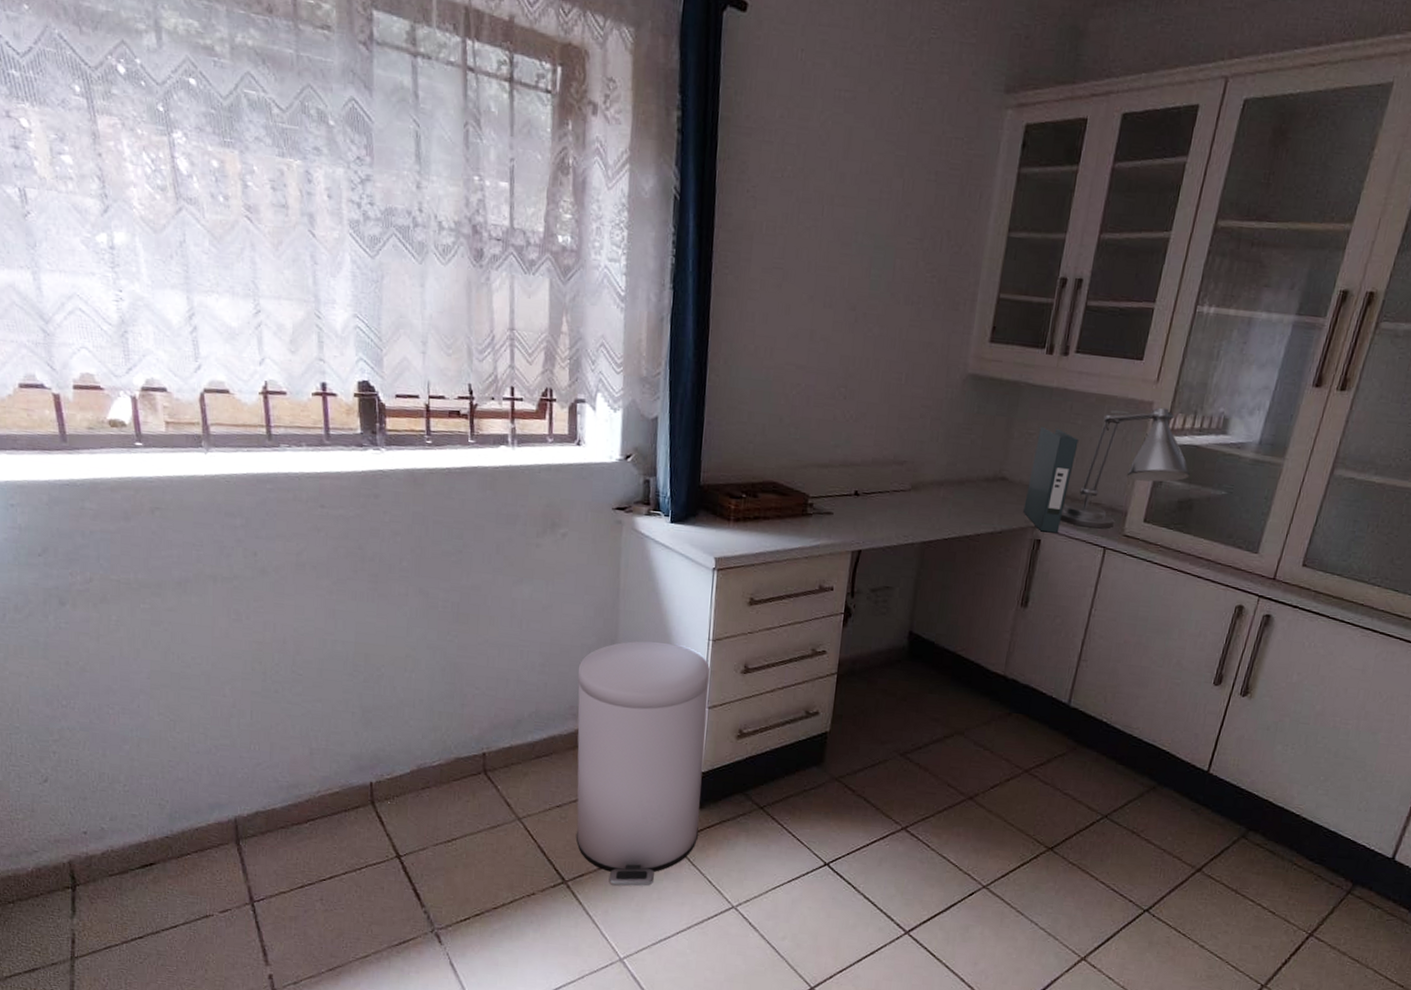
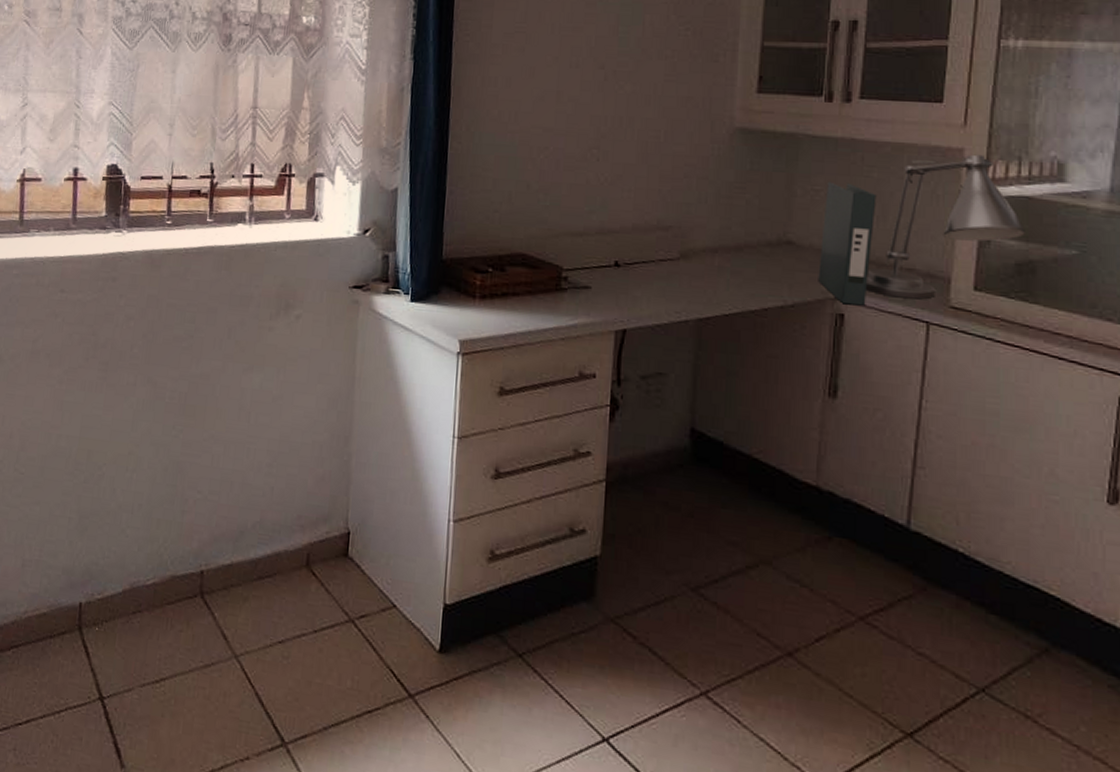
pedal bin: present [575,641,711,887] -> none [299,437,456,757]

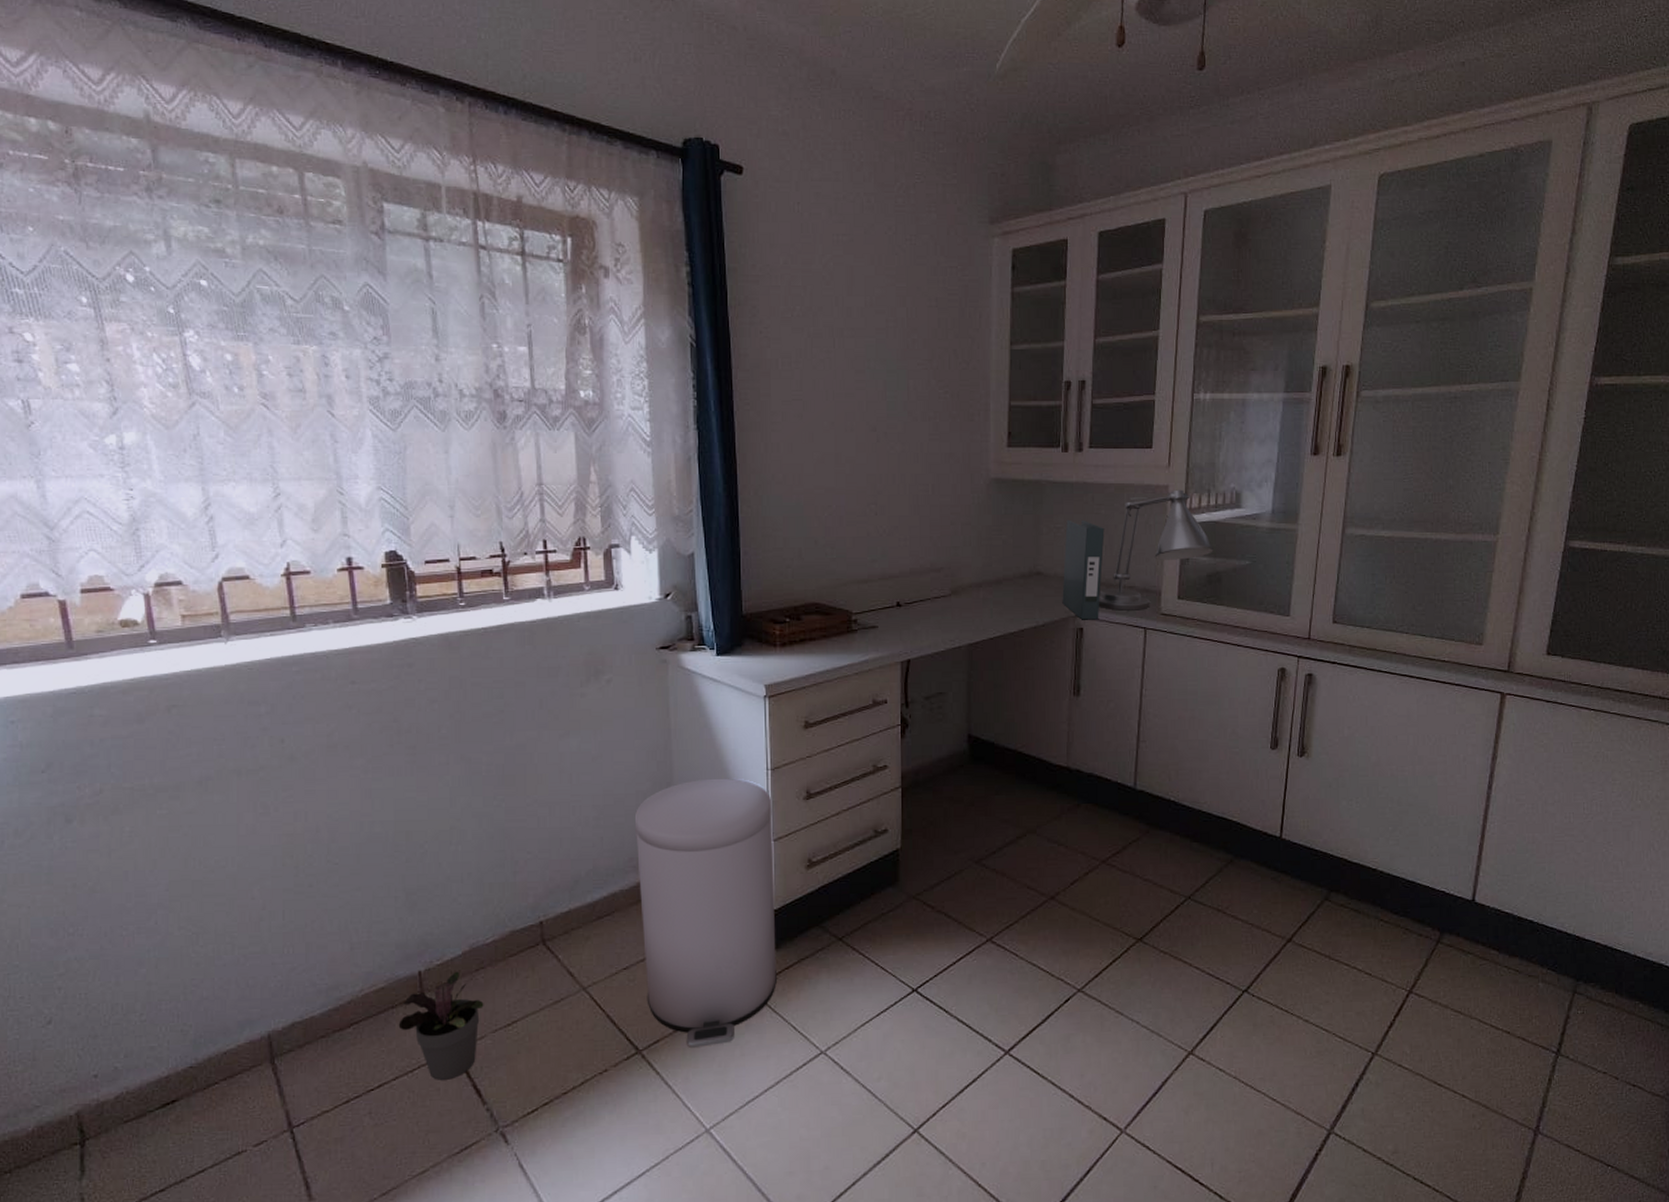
potted plant: none [53,610,136,731] -> present [398,971,484,1080]
pedal bin: none [299,437,456,757] -> present [634,778,778,1049]

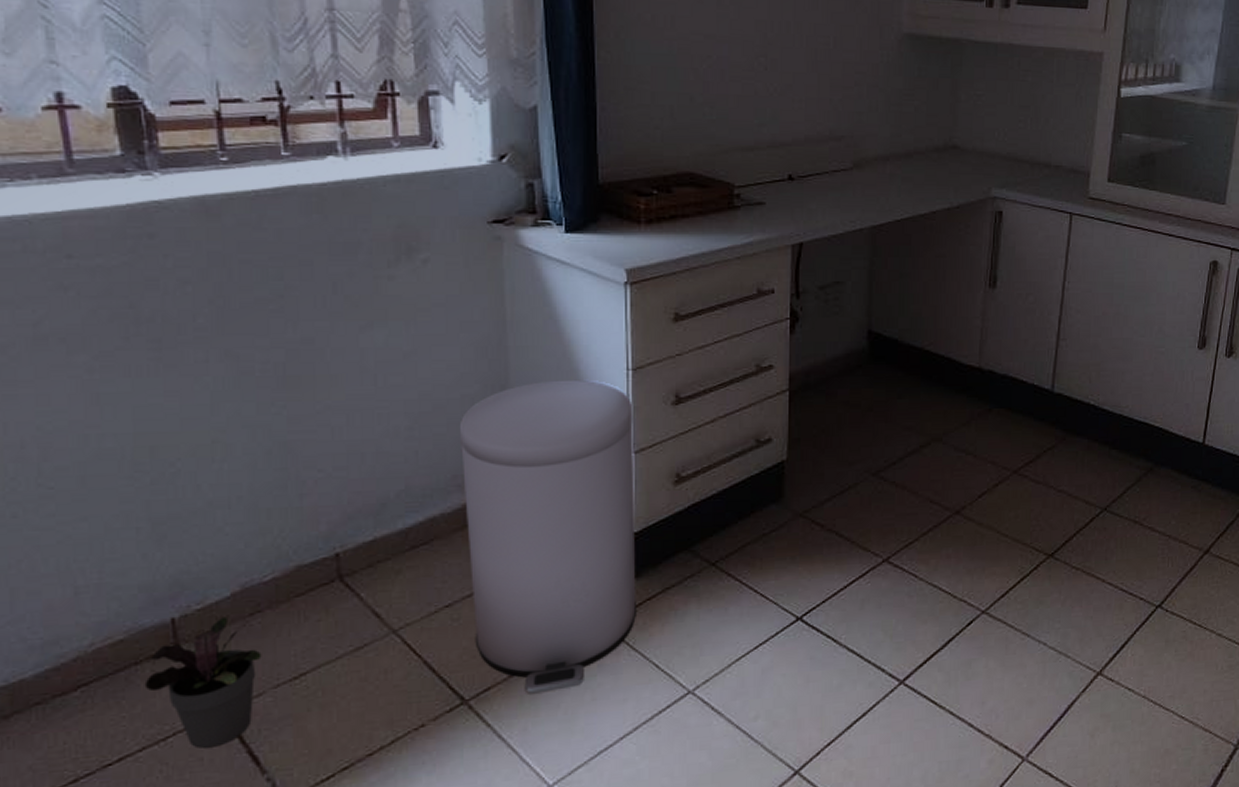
binder: present [1062,519,1105,620] -> none [980,86,1031,203]
desk lamp: present [1098,489,1213,611] -> none [1020,58,1149,193]

